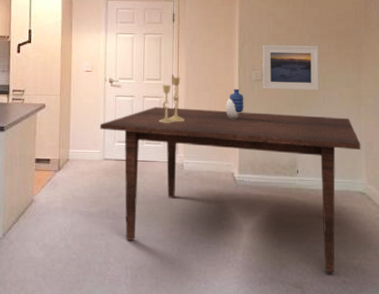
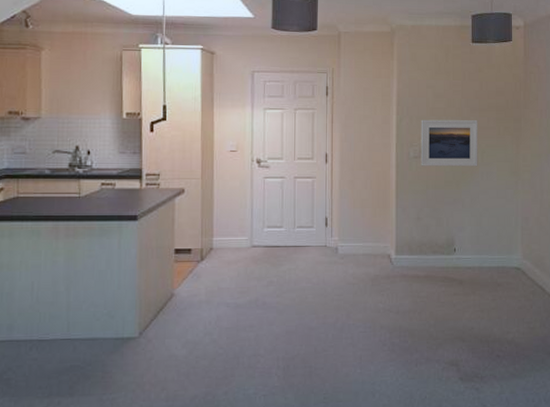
table: present [100,107,361,273] -> none [247,188,518,349]
candlestick: present [158,77,185,123] -> none [311,155,339,205]
vase: present [225,88,244,119] -> none [382,166,402,199]

